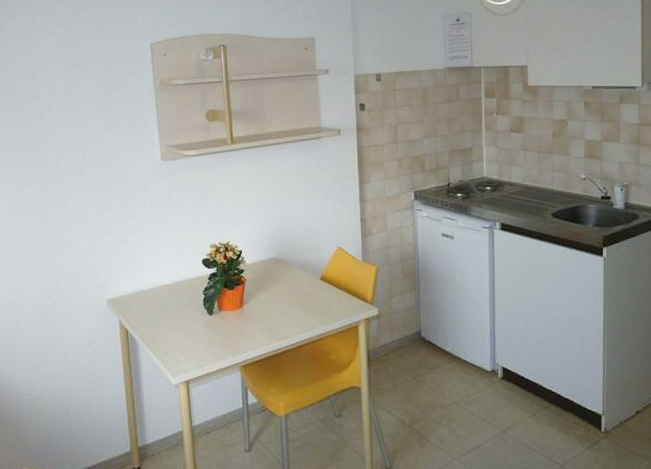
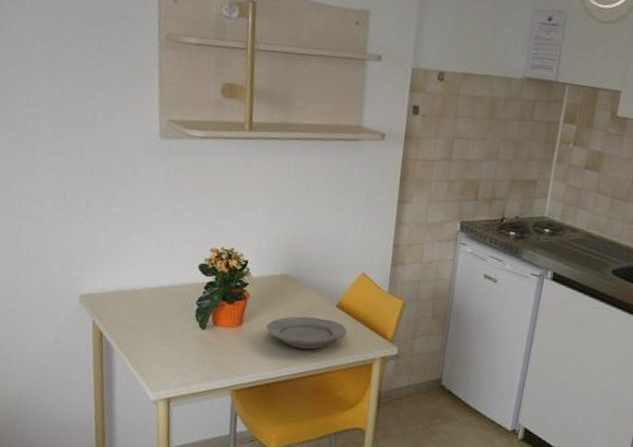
plate: none [263,291,332,321] -> present [266,316,347,350]

